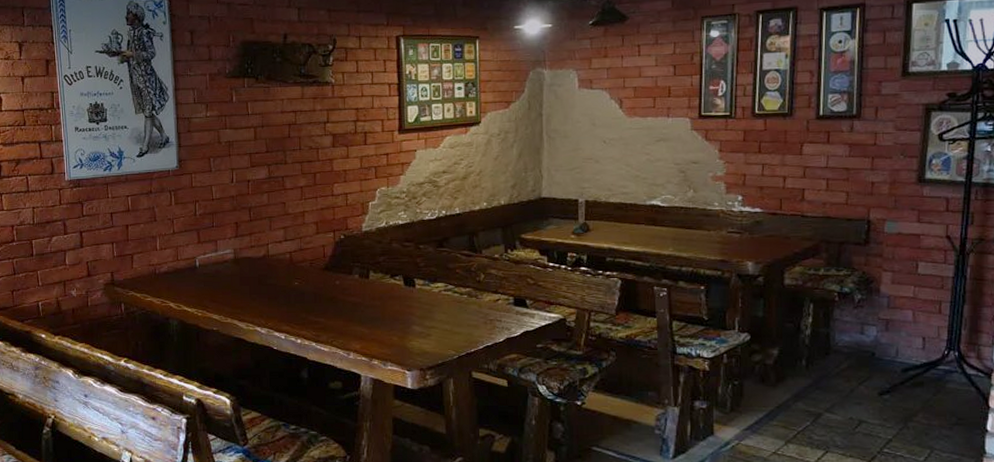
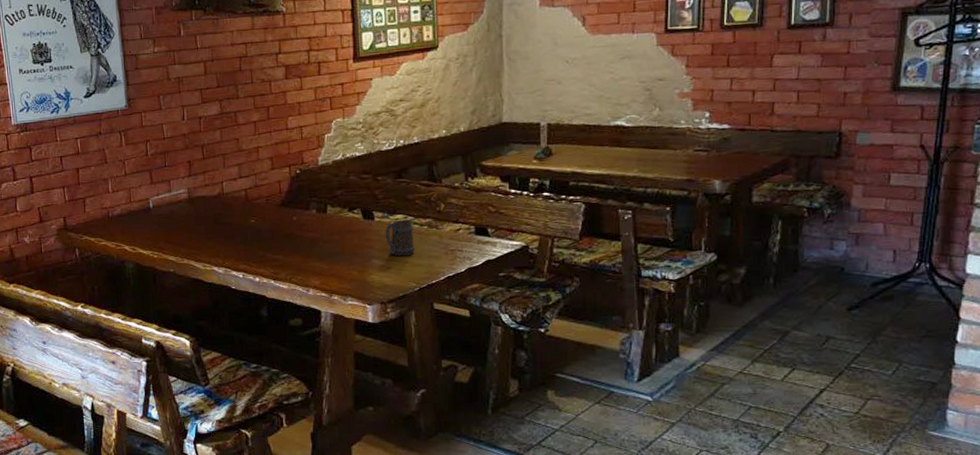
beer mug: none [425,288,455,324] -> present [385,219,415,257]

